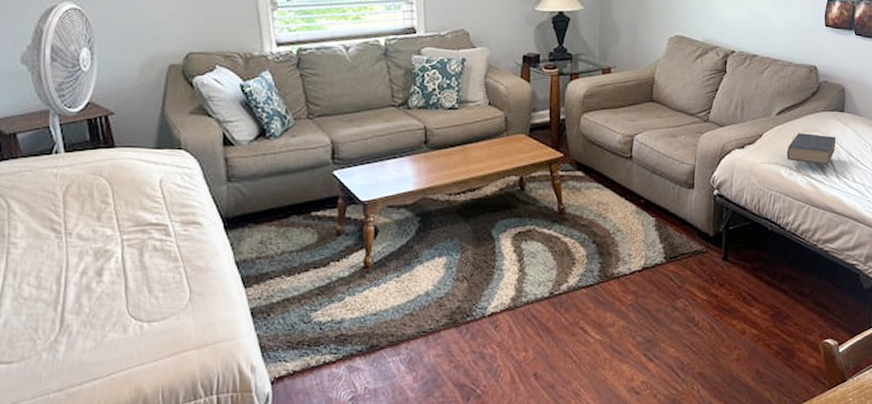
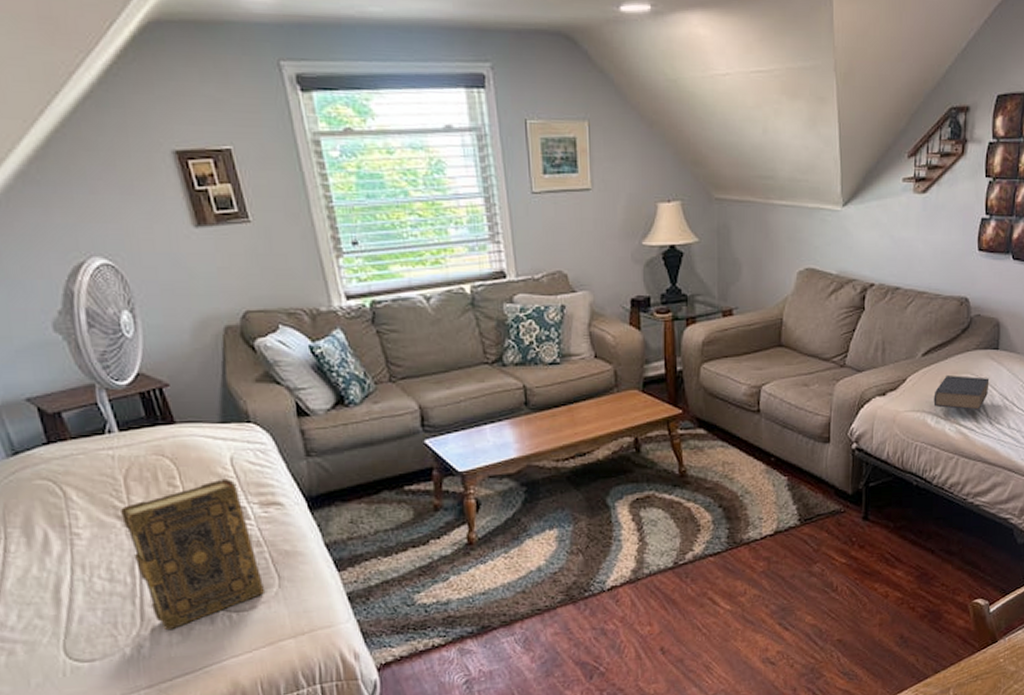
book: none [55,198,177,337] -> present [119,478,266,631]

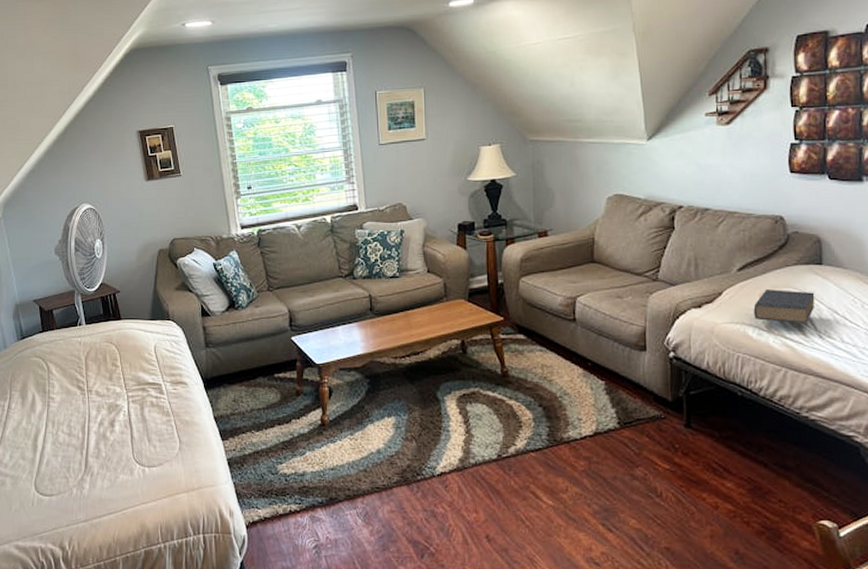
book: present [119,478,266,631] -> none [80,362,170,477]

